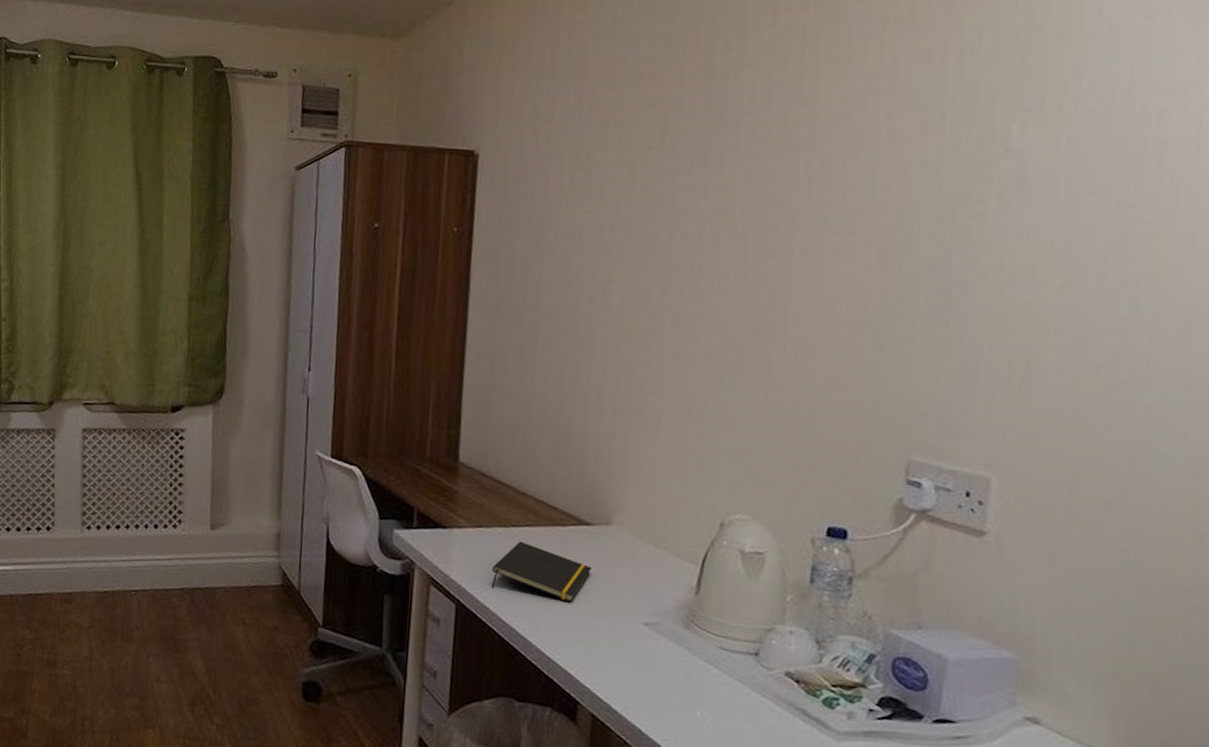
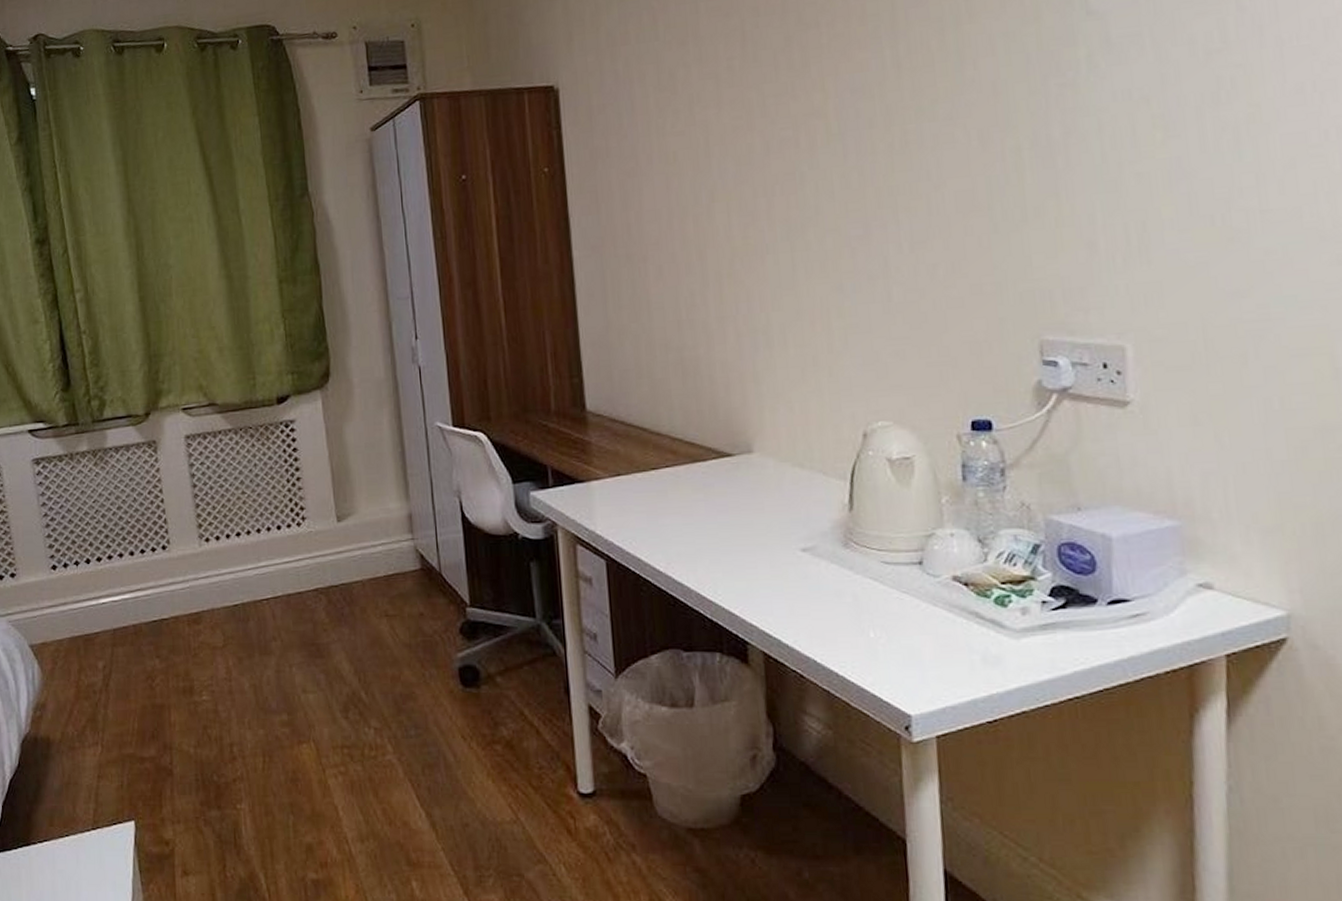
notepad: present [491,541,592,602] -> none [637,483,740,539]

